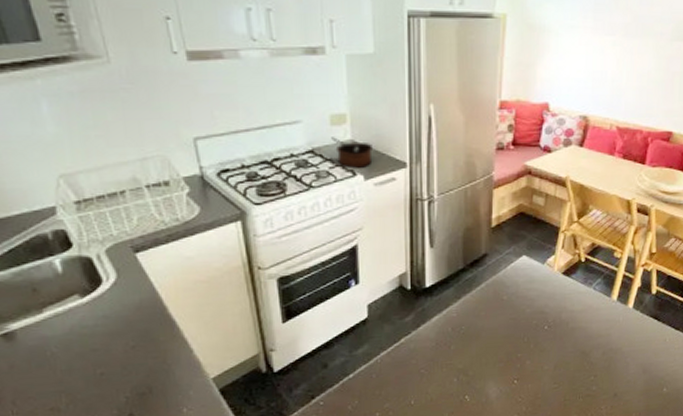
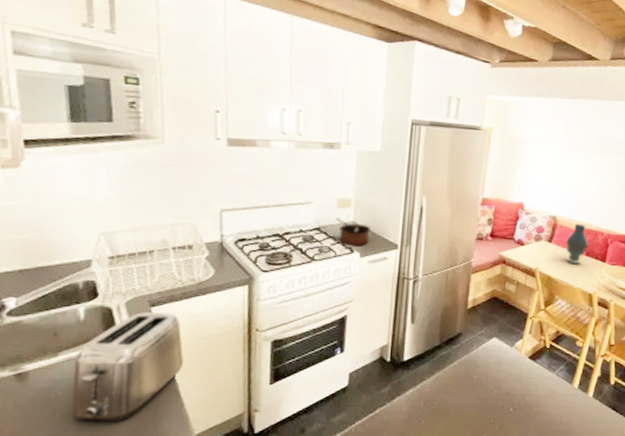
toaster: none [62,257,184,376] -> present [70,312,184,422]
vase: none [599,122,626,170] -> present [565,223,589,265]

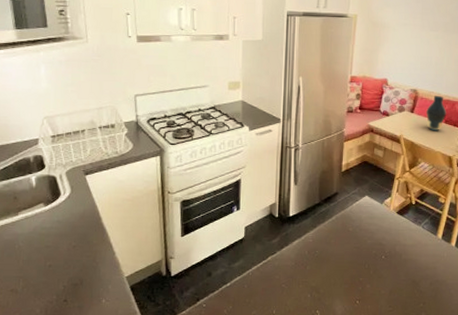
toaster: present [70,312,184,422] -> none [30,179,113,267]
cooking pot: present [336,218,372,246] -> none [228,98,258,121]

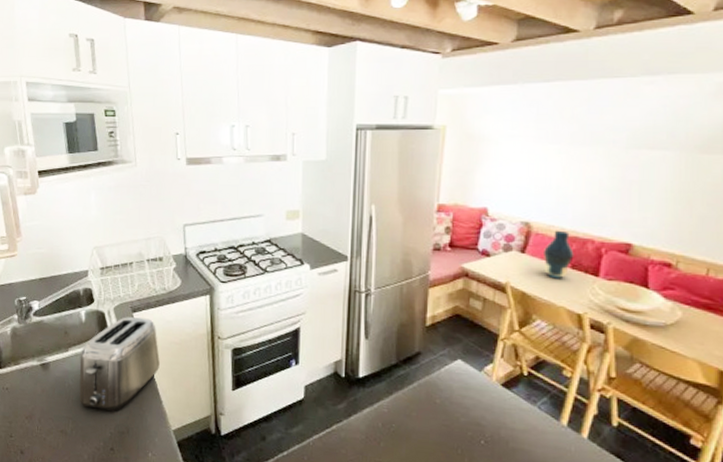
toaster: none [30,179,113,267] -> present [79,317,160,412]

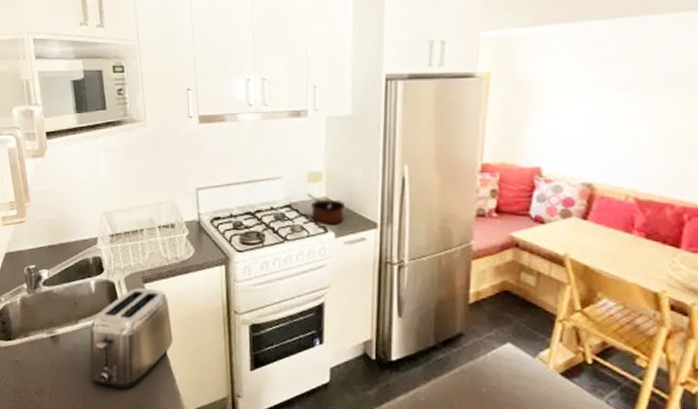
cooking pot: none [286,230,320,258] -> present [307,193,346,225]
vase: present [543,230,574,279] -> none [610,192,649,251]

